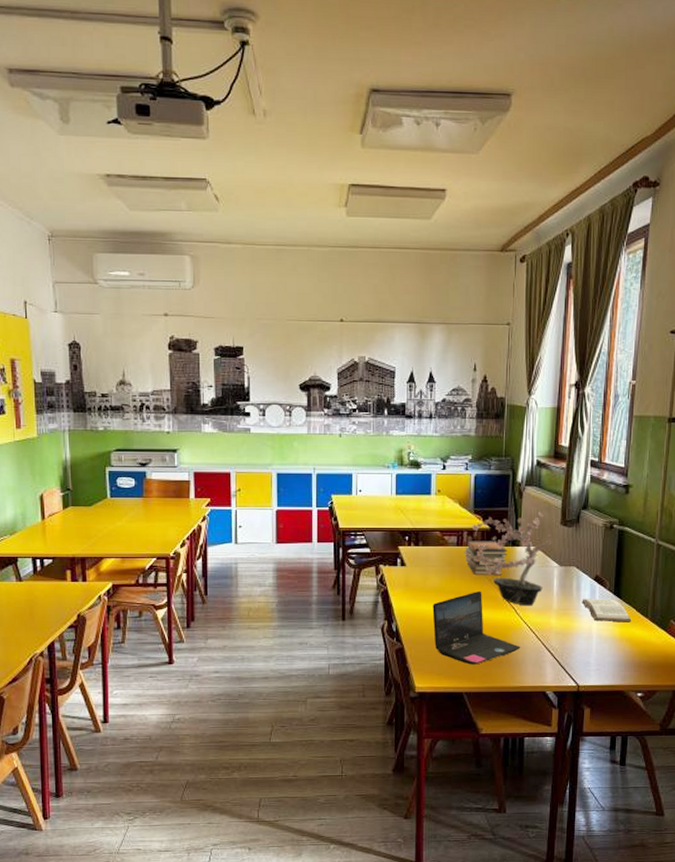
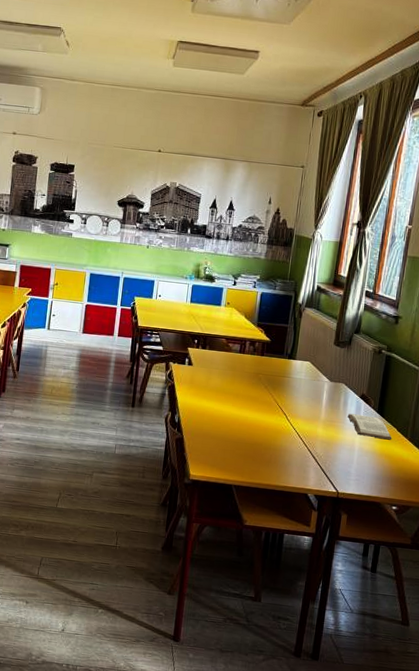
laptop: present [432,590,521,665] -> none [211,395,288,461]
potted plant: present [464,511,551,606] -> none [245,331,325,414]
book stack: present [465,540,507,576] -> none [246,349,284,384]

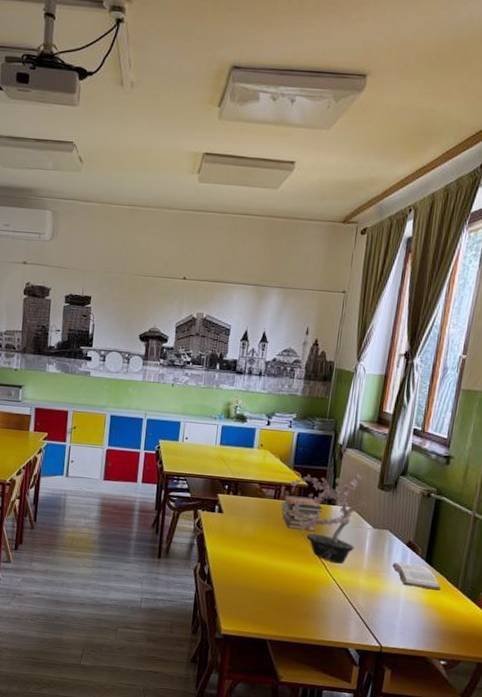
potted plant: none [245,331,325,414] -> present [280,473,368,564]
book stack: none [246,349,284,384] -> present [281,495,323,532]

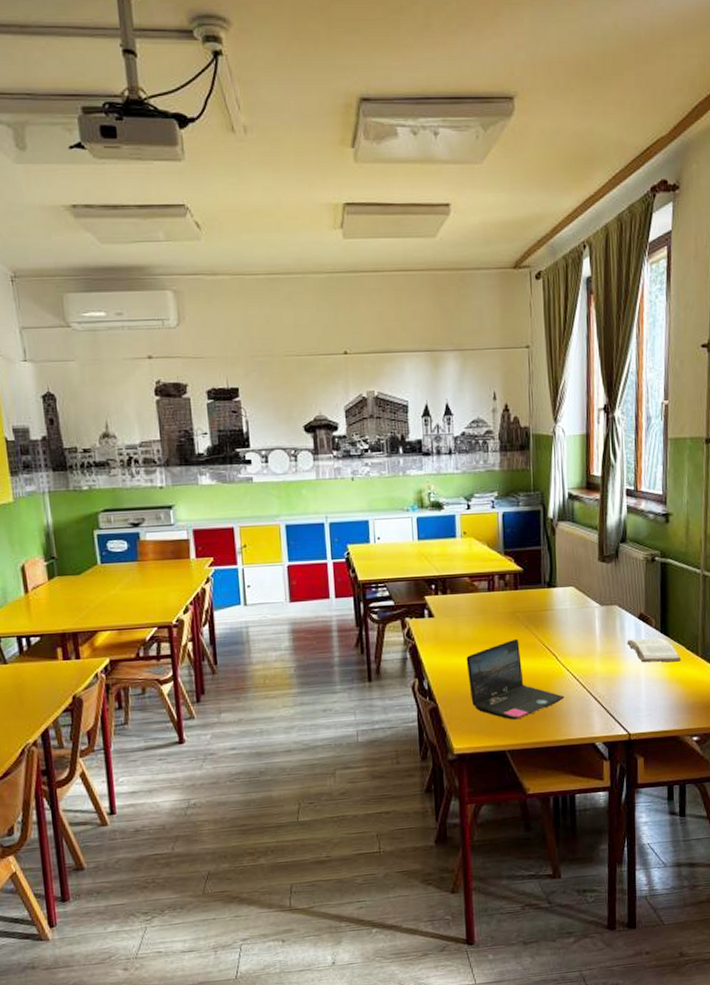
laptop: none [243,544,328,615] -> present [466,638,565,720]
potted plant: present [280,473,368,564] -> none [496,548,590,652]
book stack: present [281,495,323,532] -> none [497,583,543,622]

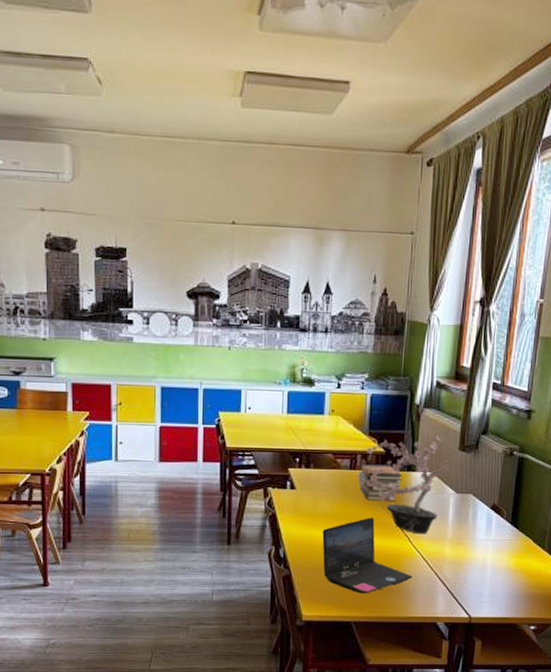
potted plant: none [496,548,590,652] -> present [357,435,449,534]
book stack: none [497,583,543,622] -> present [358,464,403,502]
book: present [627,638,682,663] -> none [477,528,528,554]

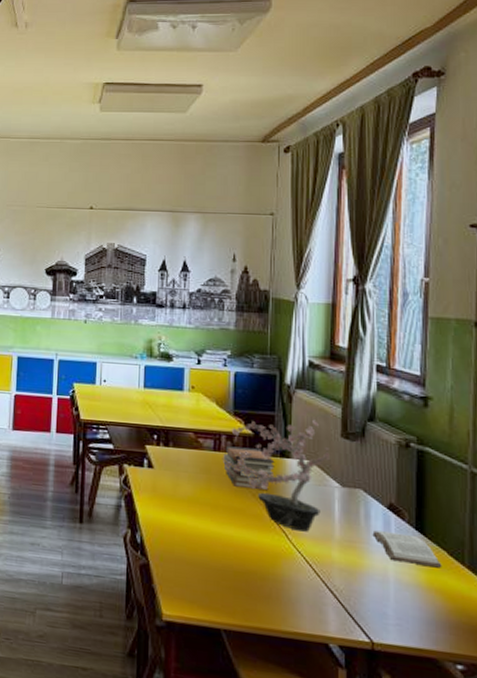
laptop: present [322,517,413,594] -> none [184,506,294,597]
book: none [477,528,528,554] -> present [372,530,442,568]

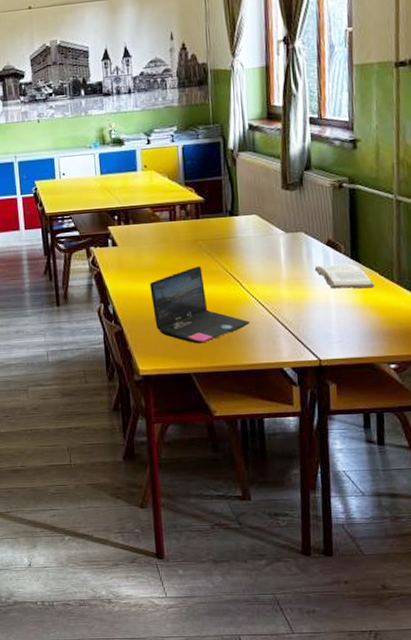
laptop: none [184,506,294,597] -> present [149,265,250,344]
potted plant: present [222,419,330,532] -> none [178,177,273,278]
book stack: present [223,446,275,491] -> none [179,212,226,249]

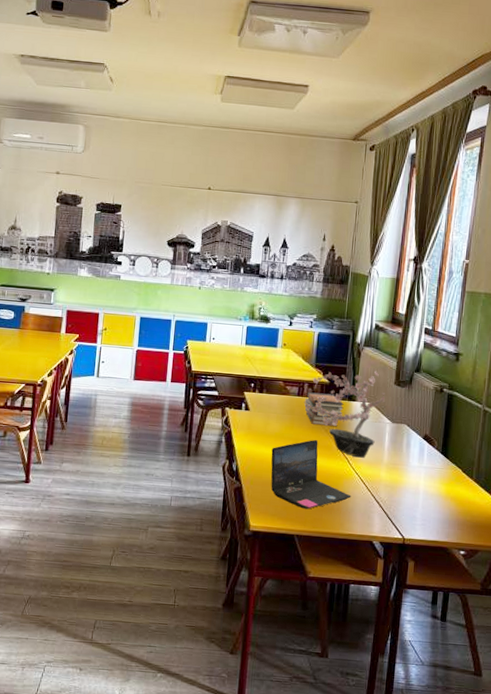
potted plant: none [178,177,273,278] -> present [304,371,385,458]
book stack: none [179,212,226,249] -> present [305,392,344,427]
book: present [314,264,375,289] -> none [411,455,457,482]

